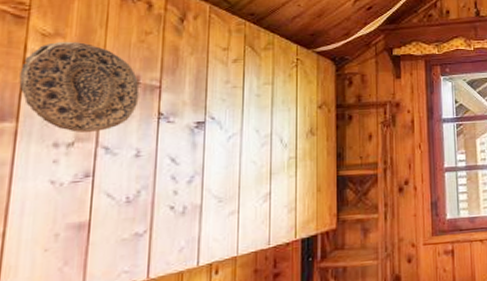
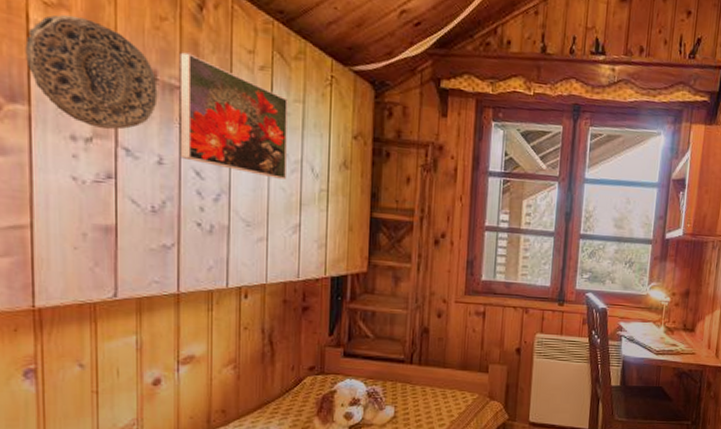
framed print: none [156,57,259,154] -> present [179,52,288,179]

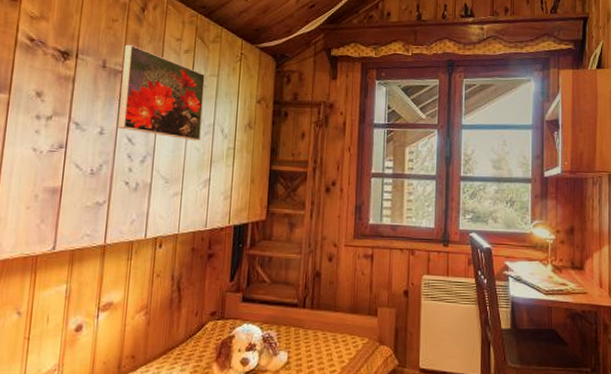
decorative plate: present [25,14,158,130] -> none [12,24,105,108]

